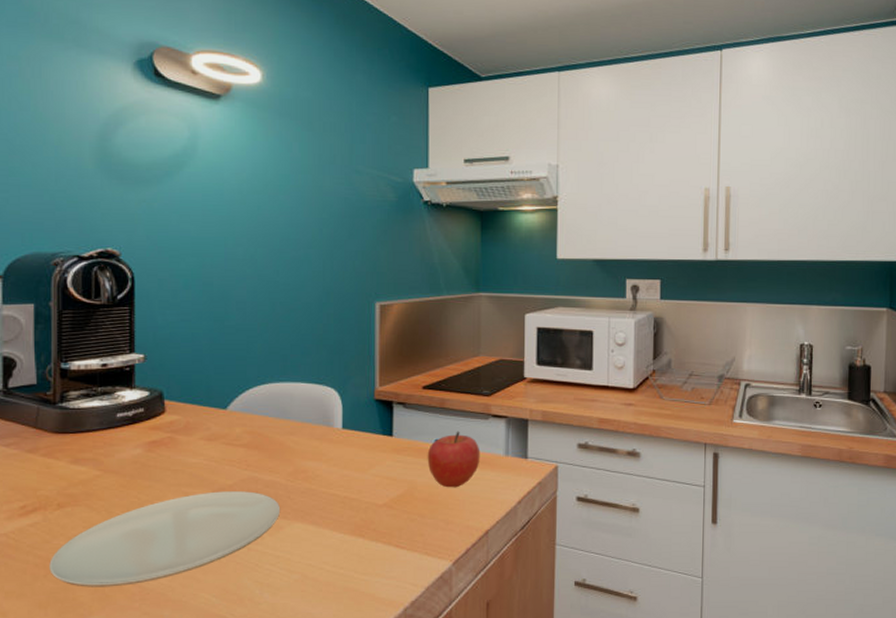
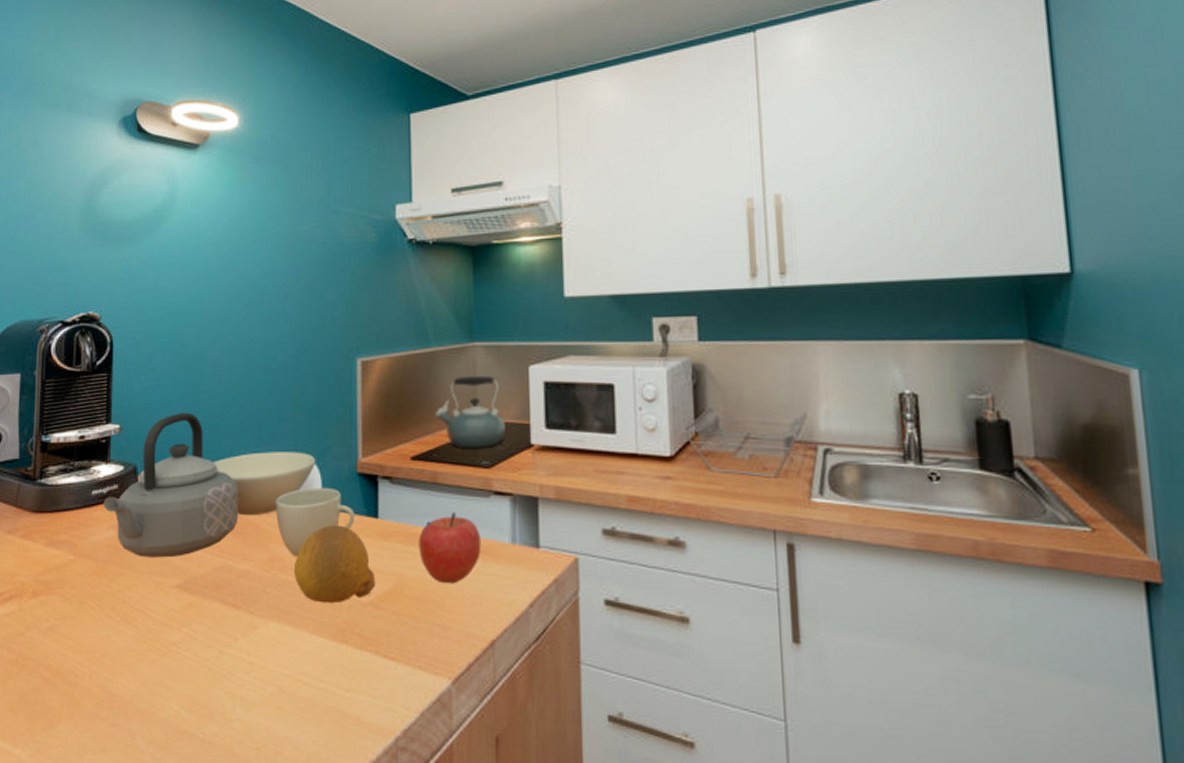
plate: present [49,491,281,587] -> none [22,581,255,691]
teapot: none [129,344,265,472] -> present [103,412,239,558]
bowl: none [240,381,337,435] -> present [214,452,316,516]
cup: none [300,411,372,469] -> present [276,487,355,557]
lemon: none [316,442,390,506] -> present [293,525,376,604]
kettle: none [444,320,504,381] -> present [434,375,505,449]

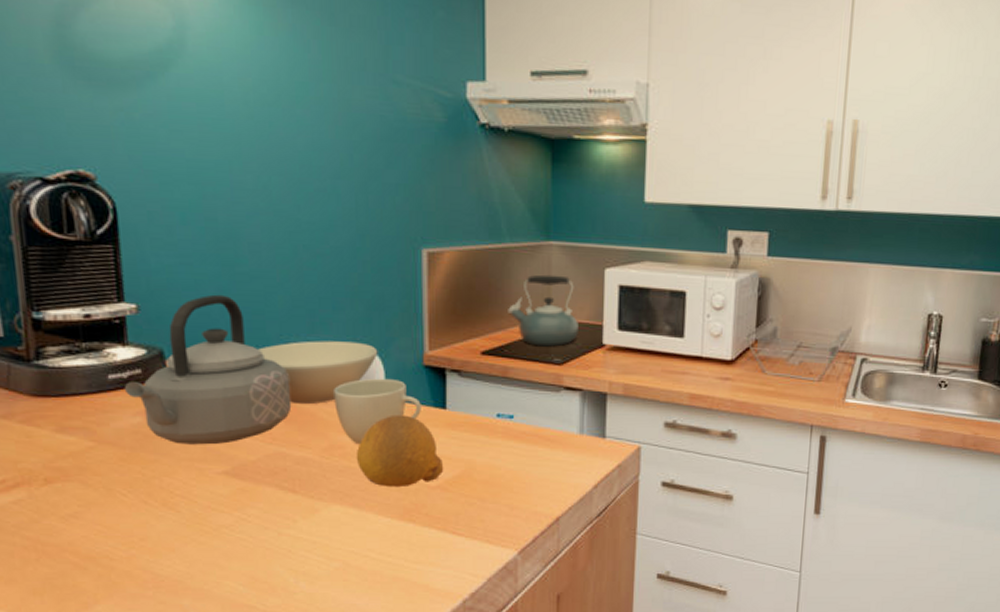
fruit: present [418,511,482,584] -> none [487,404,550,469]

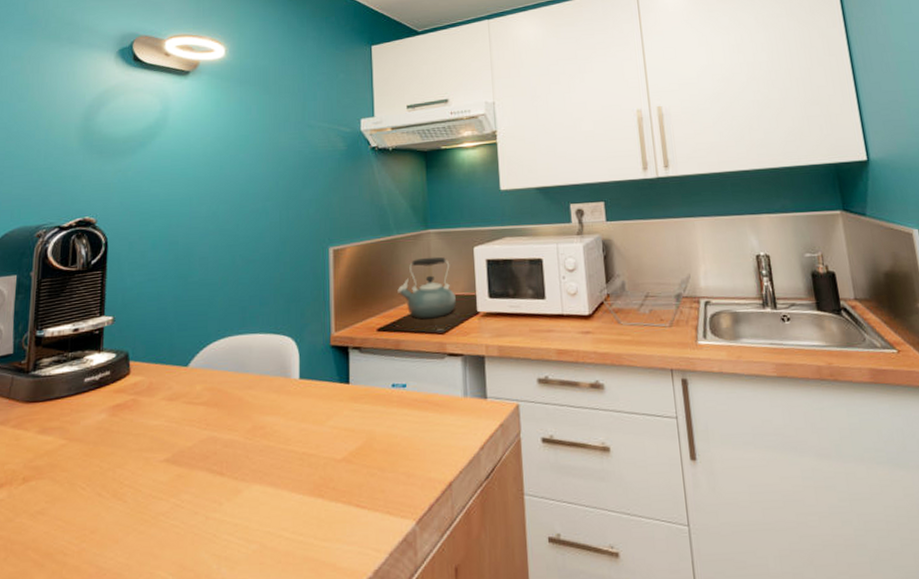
teapot: present [124,294,292,445] -> none [95,301,224,436]
bowl: present [259,341,378,405] -> none [201,330,294,391]
cup: present [334,378,421,445] -> none [258,360,329,424]
lemon: present [356,414,444,488] -> none [274,392,349,464]

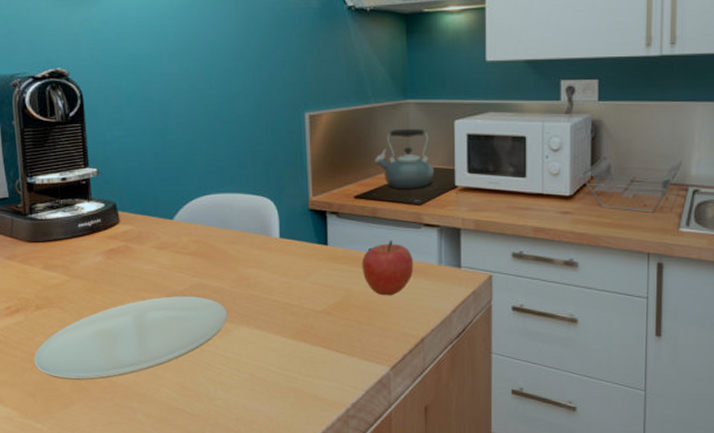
plate: none [10,452,239,570] -> present [34,296,228,380]
fruit: none [384,373,439,437] -> present [361,240,414,296]

